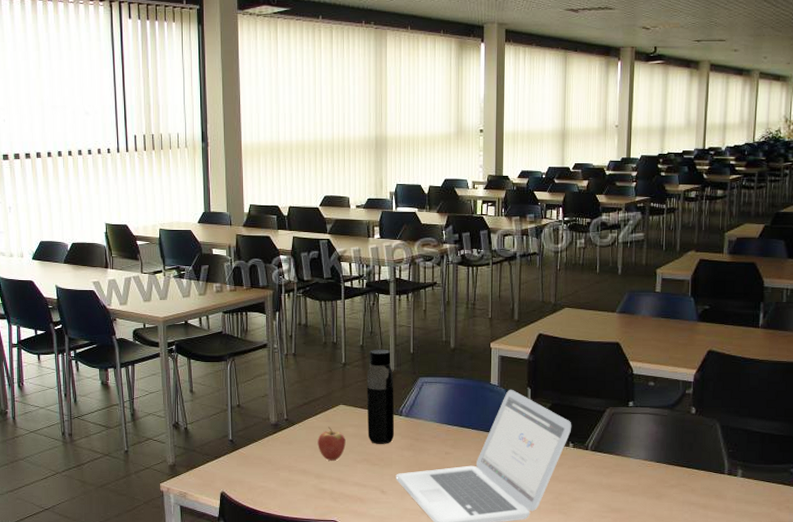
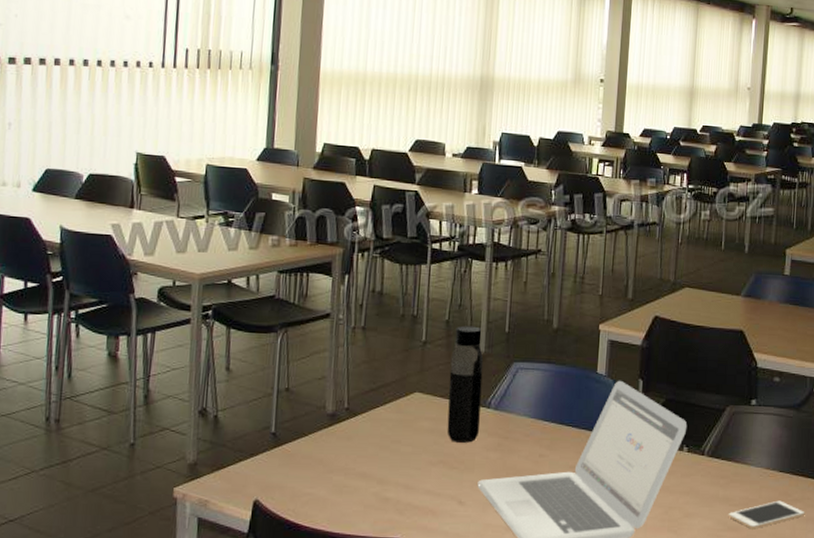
fruit: present [318,426,346,461] -> none [384,419,420,462]
cell phone: none [611,486,681,511] -> present [728,500,805,529]

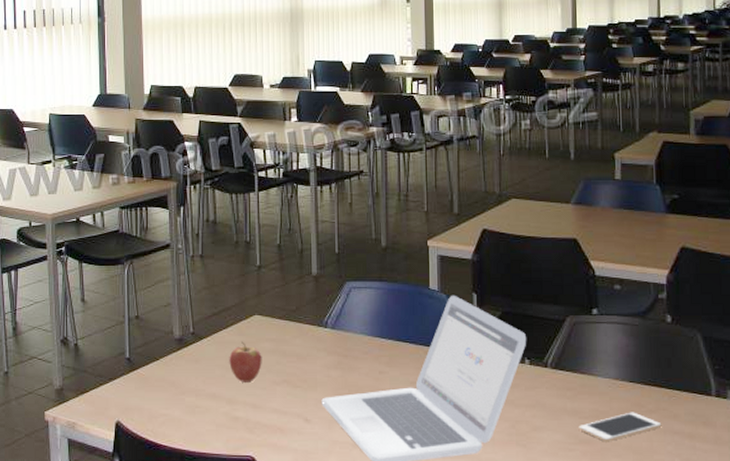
fruit: none [384,419,420,462] -> present [229,341,262,382]
water bottle: present [447,325,484,443] -> none [285,249,319,362]

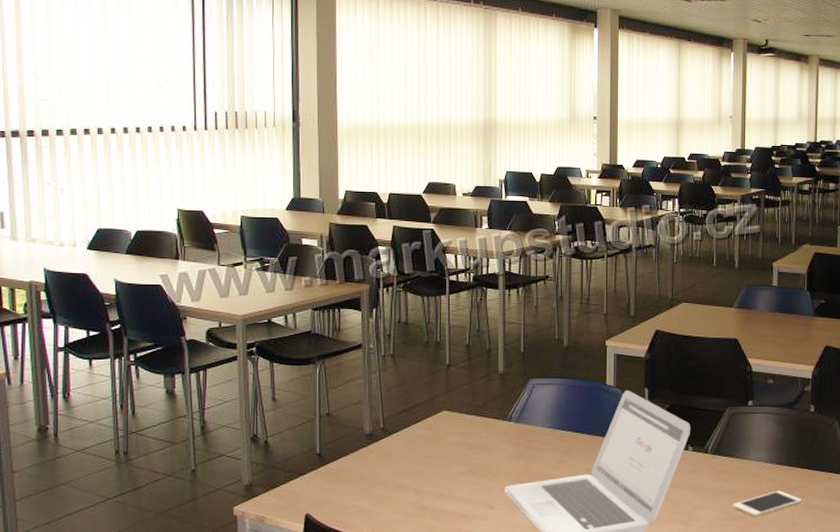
fruit: present [229,341,262,382] -> none [418,435,449,474]

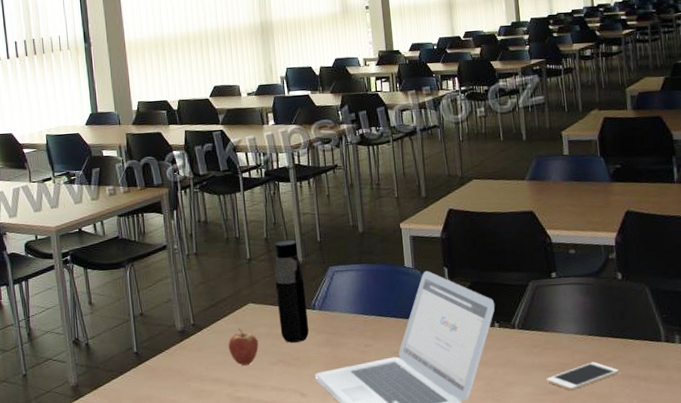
fruit: none [418,435,449,474] -> present [228,328,259,366]
water bottle: none [473,348,504,454] -> present [274,239,309,343]

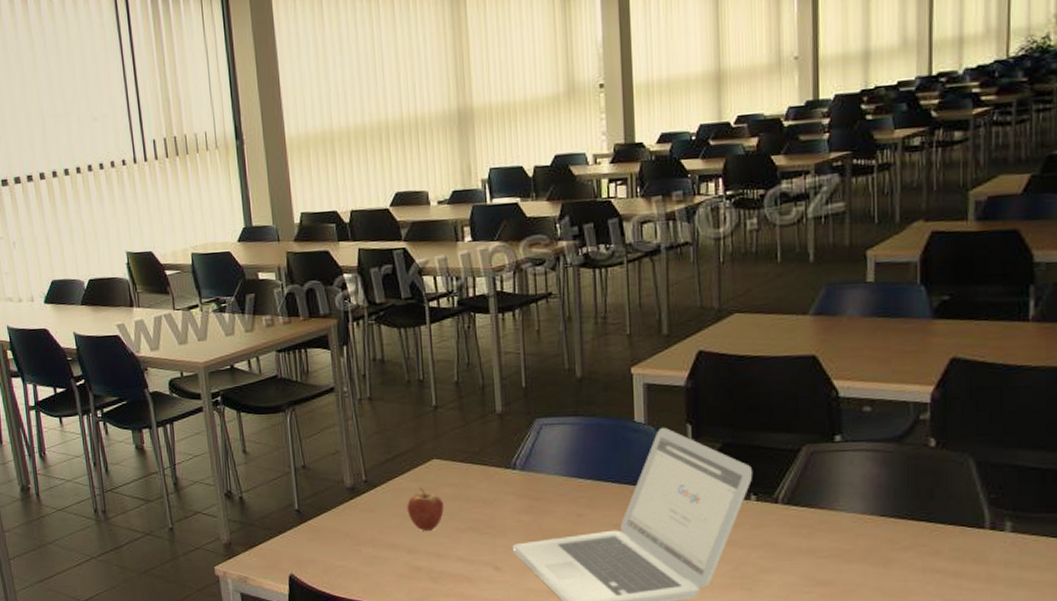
water bottle: present [274,239,309,343] -> none [465,384,508,507]
cell phone: present [546,362,620,391] -> none [816,549,920,583]

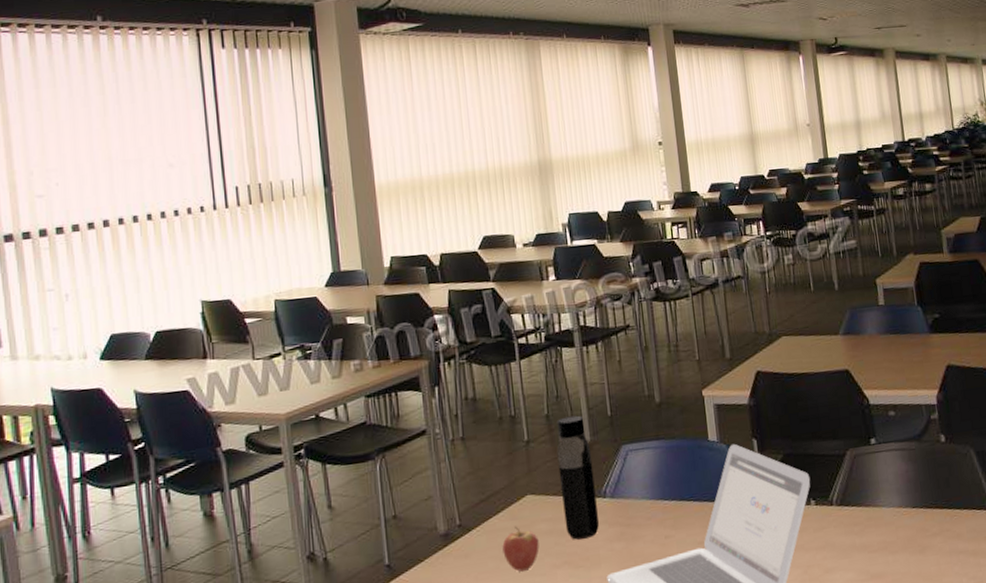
water bottle: none [465,384,508,507] -> present [556,415,600,540]

